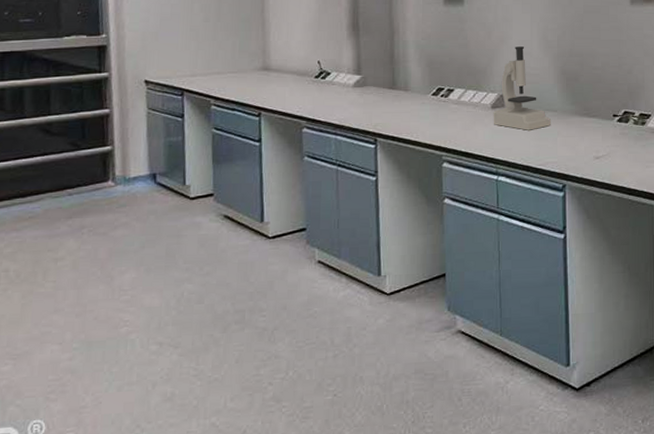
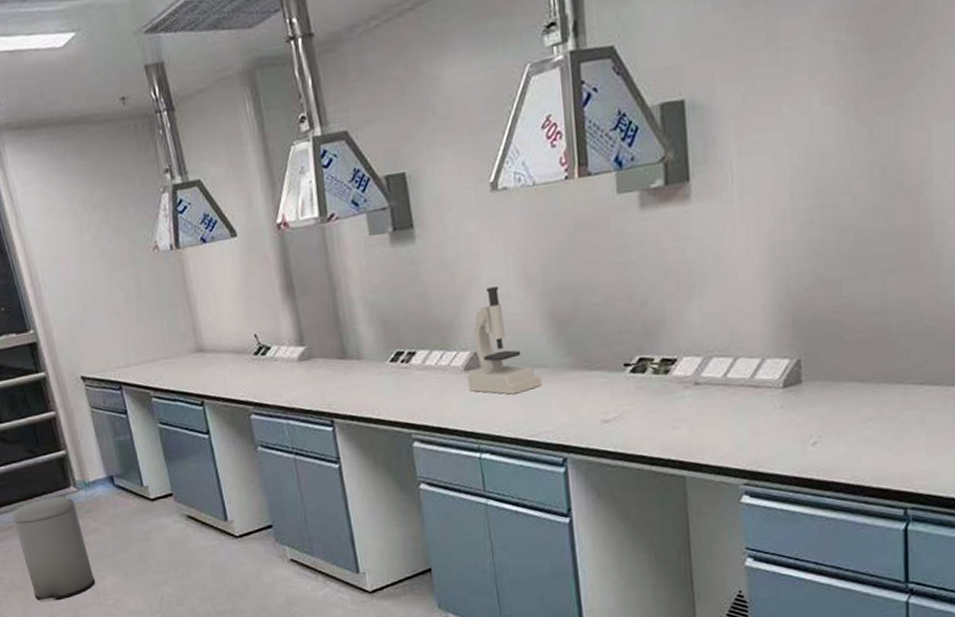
pedal bin: none [36,190,113,297] -> present [12,496,95,602]

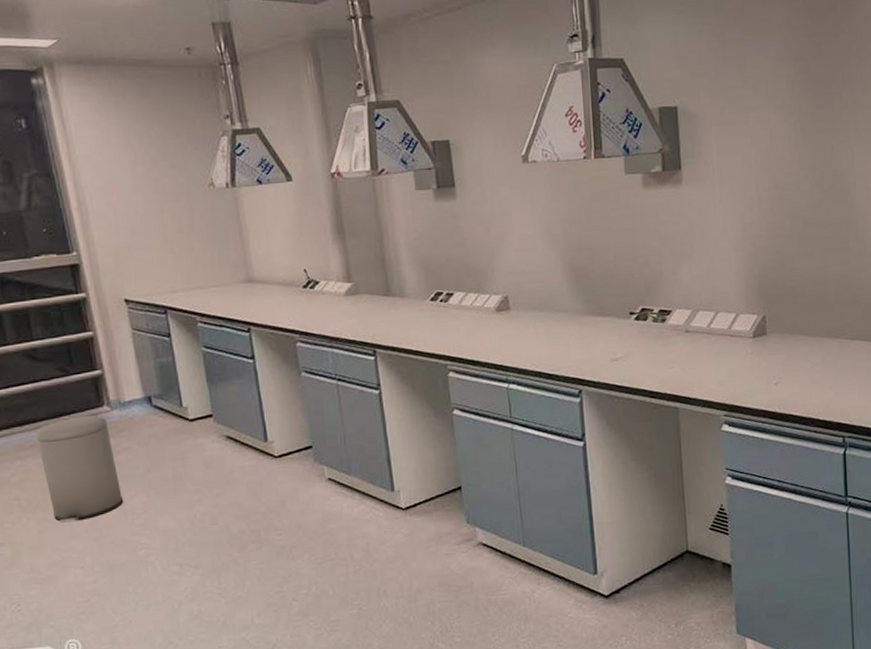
microscope: present [467,286,543,395] -> none [498,242,563,334]

